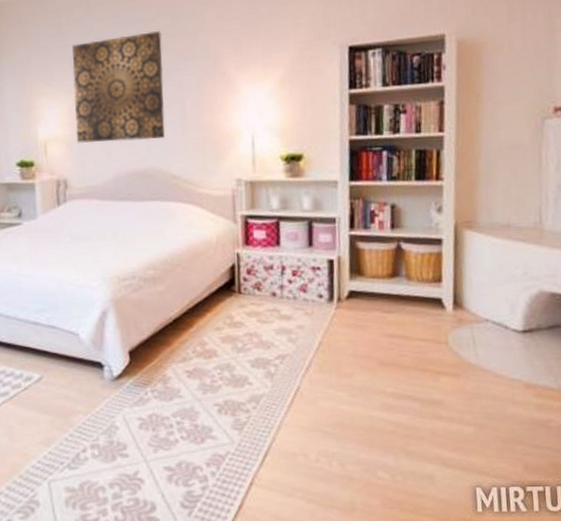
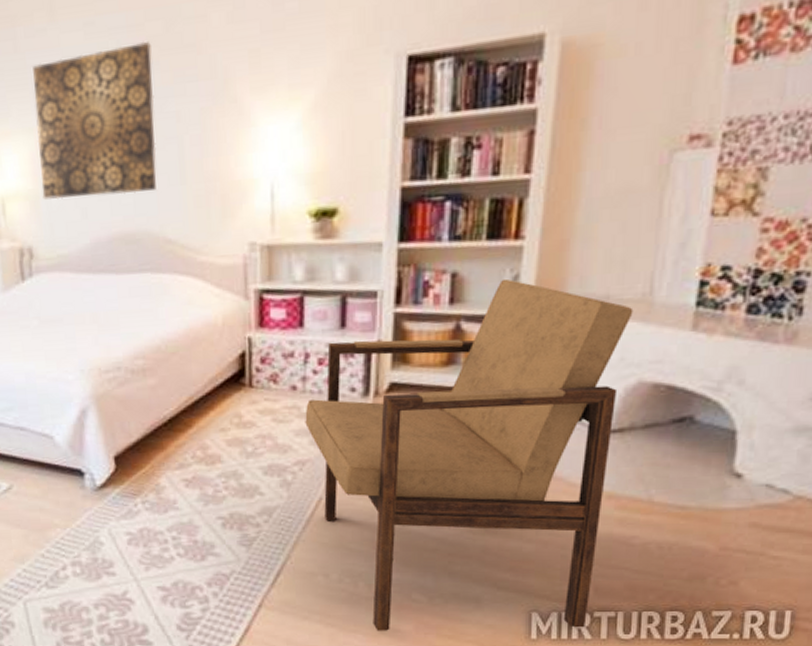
armchair: none [283,210,529,506] -> present [305,278,634,631]

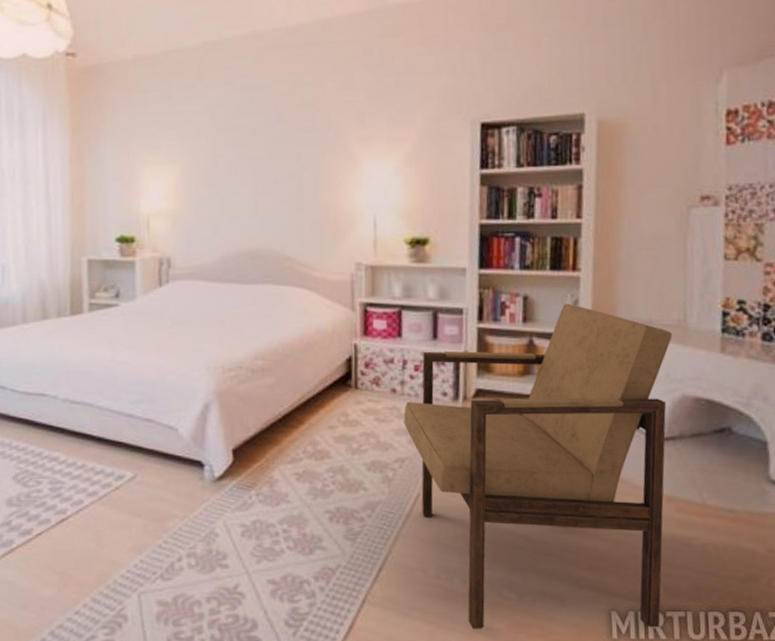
wall art: present [33,41,157,200] -> none [181,99,280,219]

